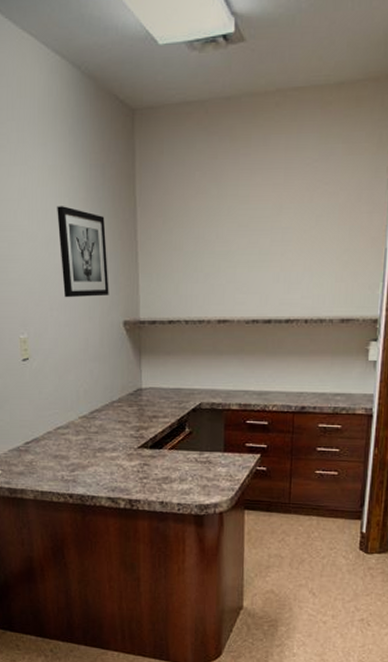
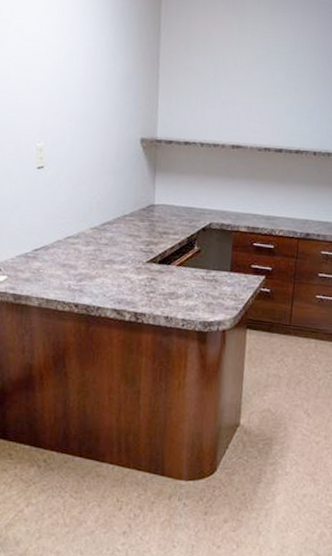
wall art: present [57,206,109,298] -> none [82,23,129,113]

